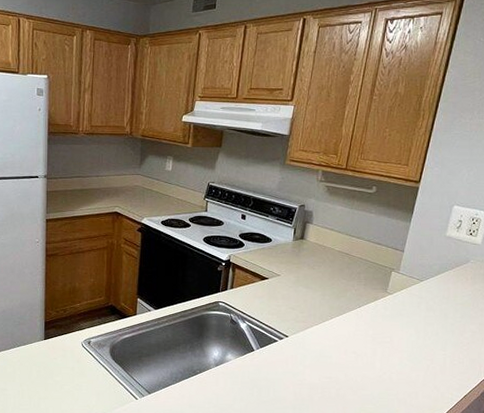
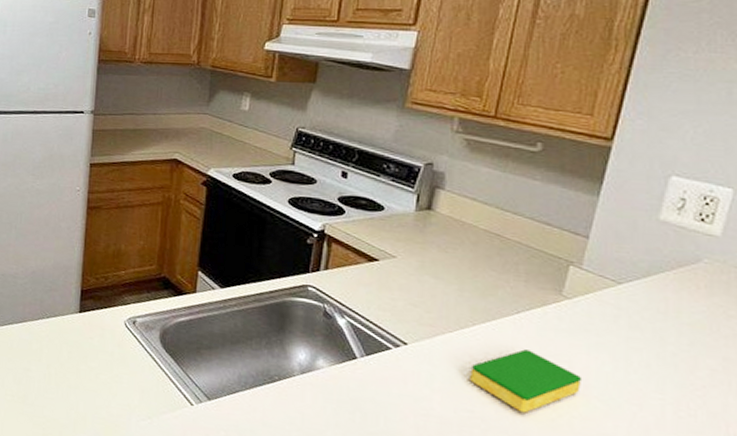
dish sponge: none [329,332,398,374] -> present [470,349,583,413]

